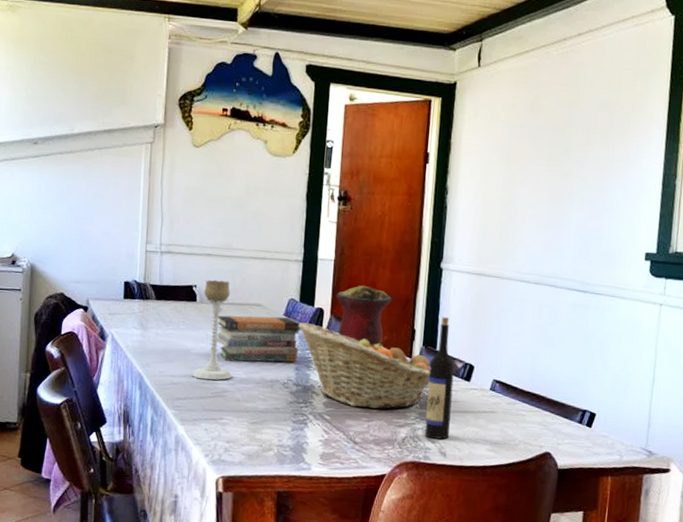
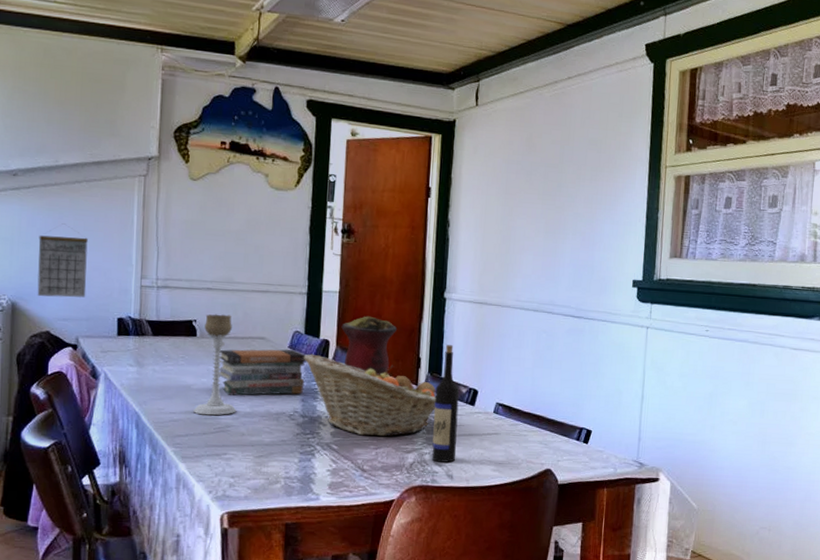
calendar: none [53,190,99,261] -> present [37,223,88,298]

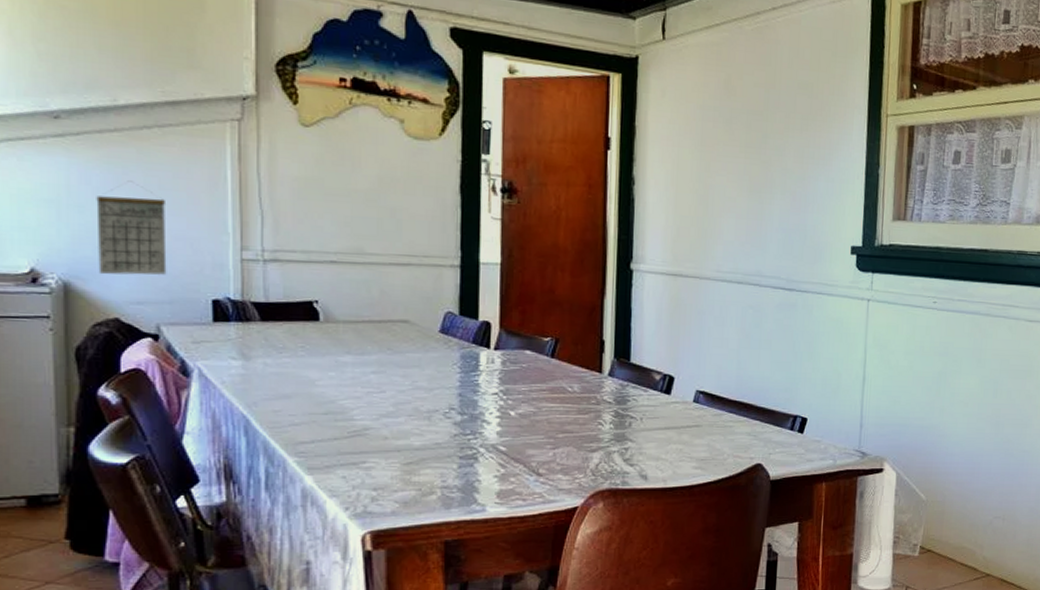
candle holder: present [193,314,237,416] -> none [320,293,376,417]
book stack: present [218,349,306,396] -> none [350,334,463,392]
fruit basket: present [304,354,436,437] -> none [459,339,624,435]
vase: present [341,316,397,376] -> none [505,292,574,363]
wine bottle: present [431,345,460,463] -> none [621,324,653,461]

